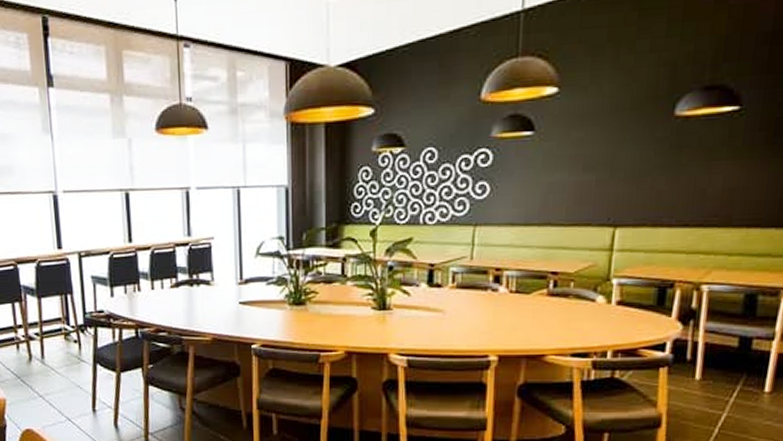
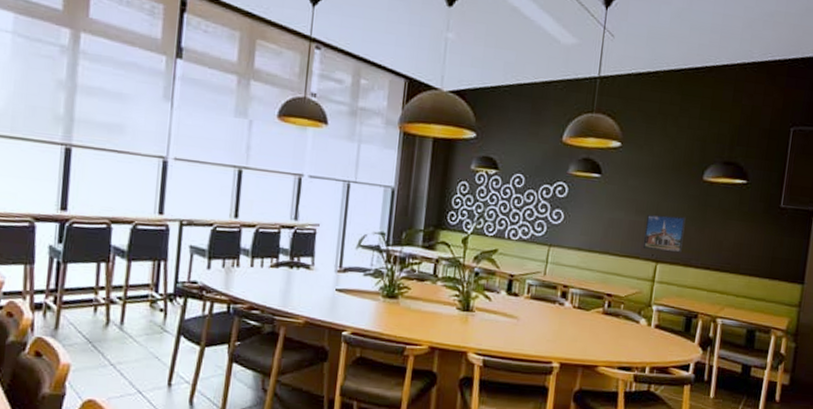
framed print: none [594,165,653,214] -> present [642,214,686,253]

